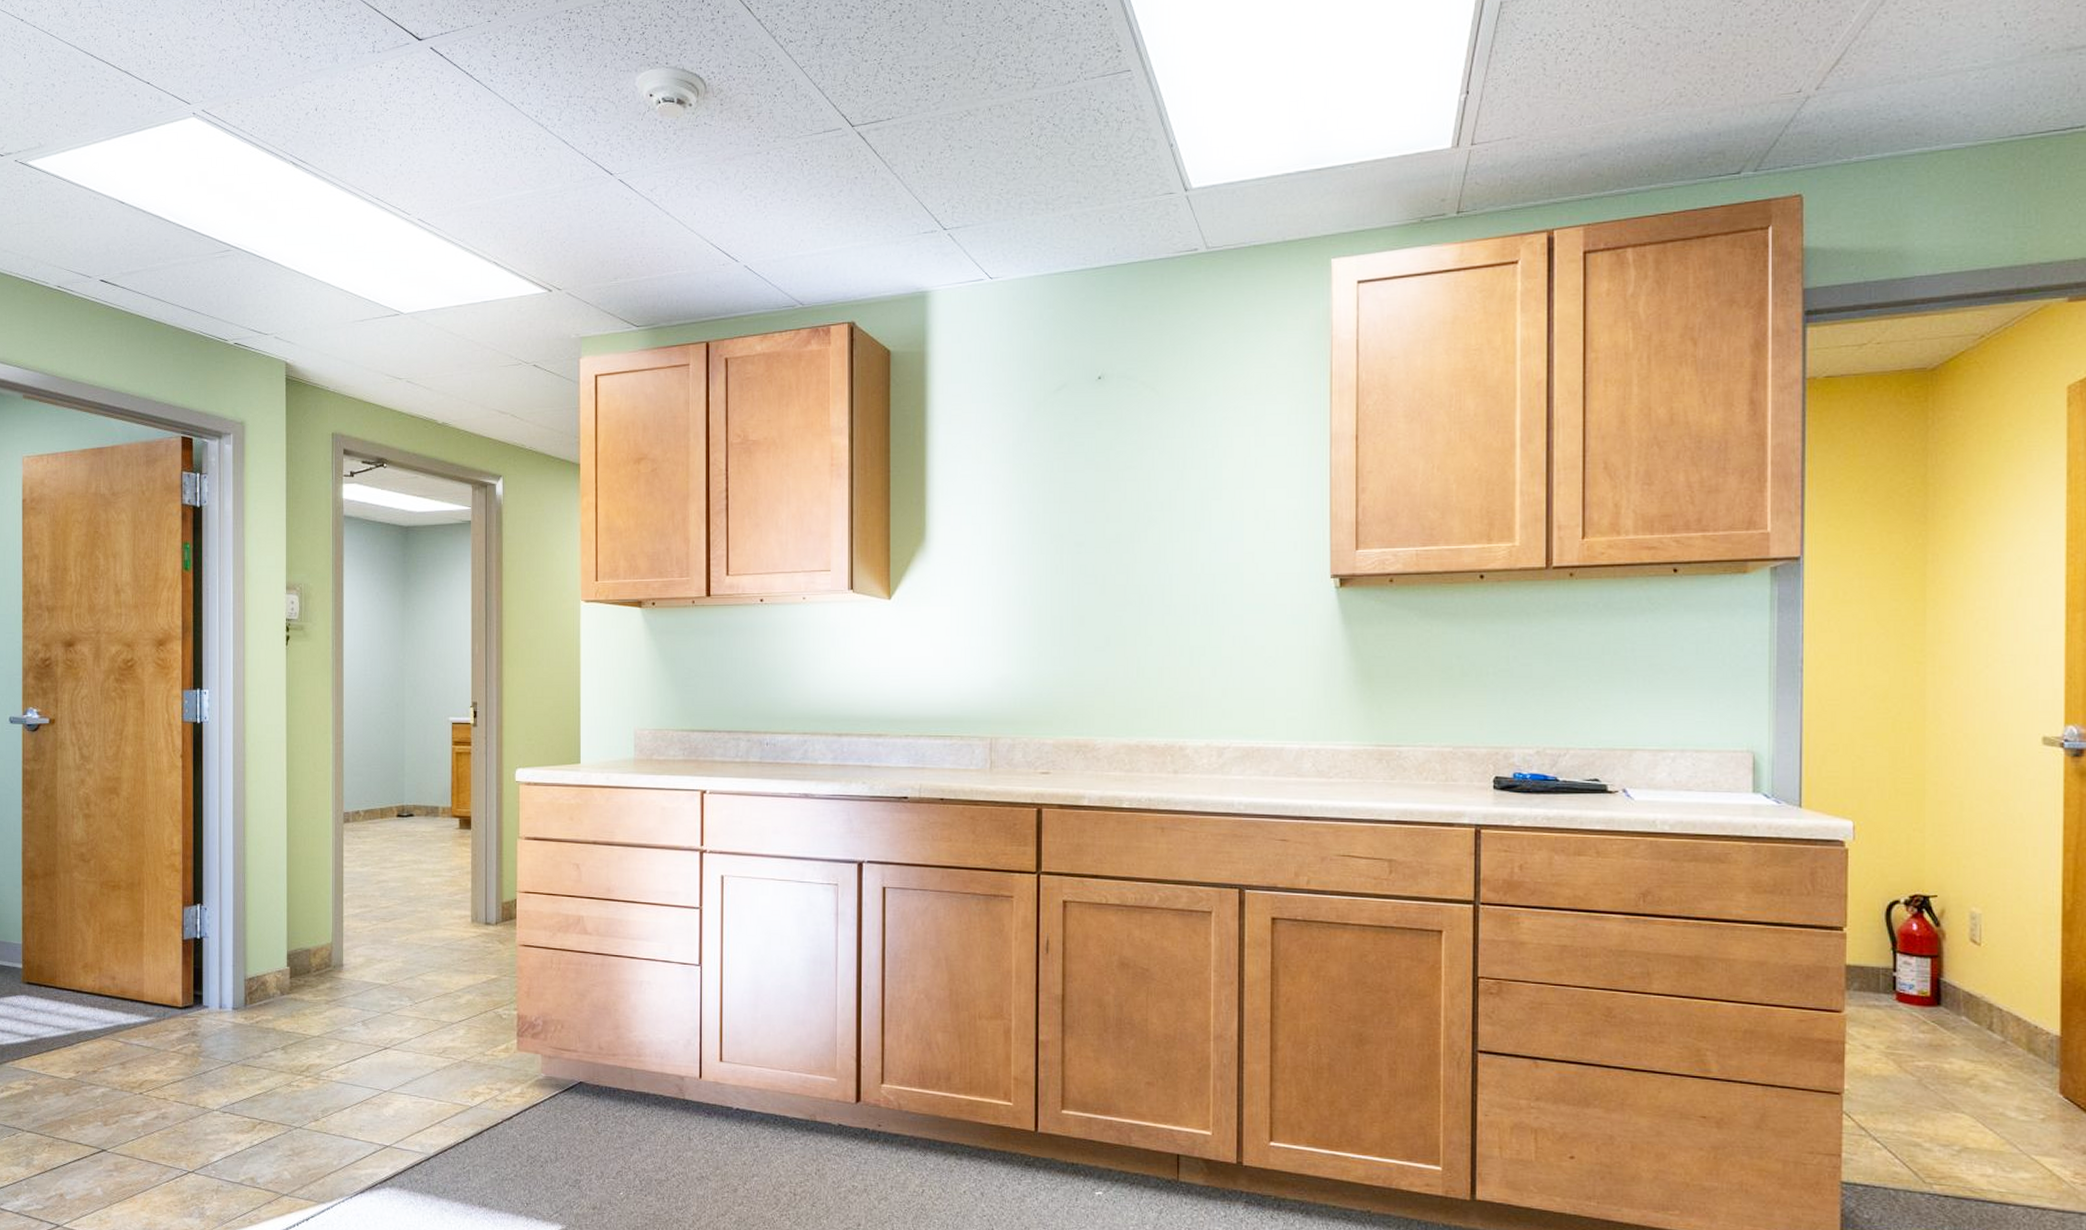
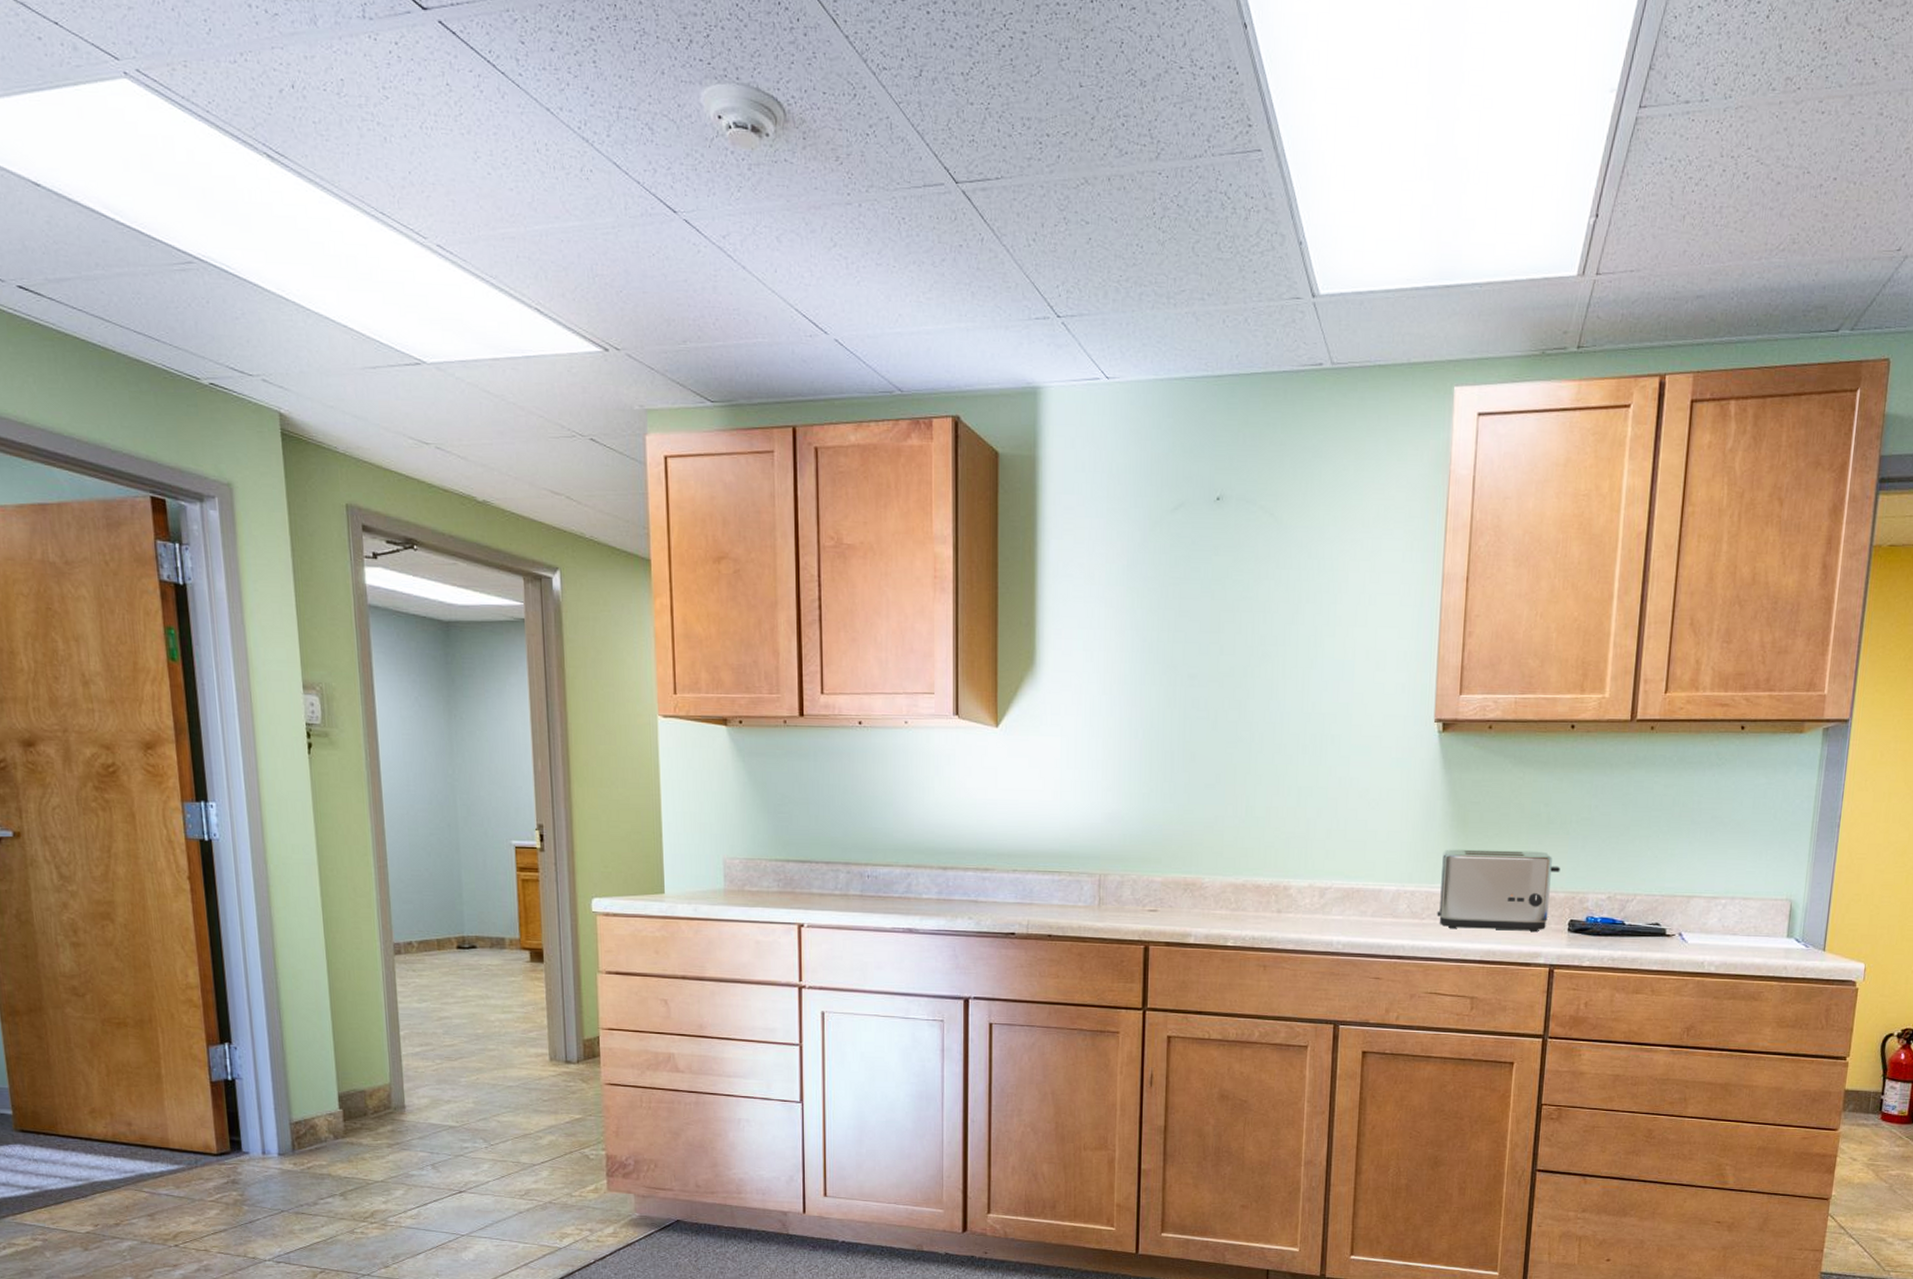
toaster: none [1345,705,1479,789] -> present [1437,849,1560,931]

